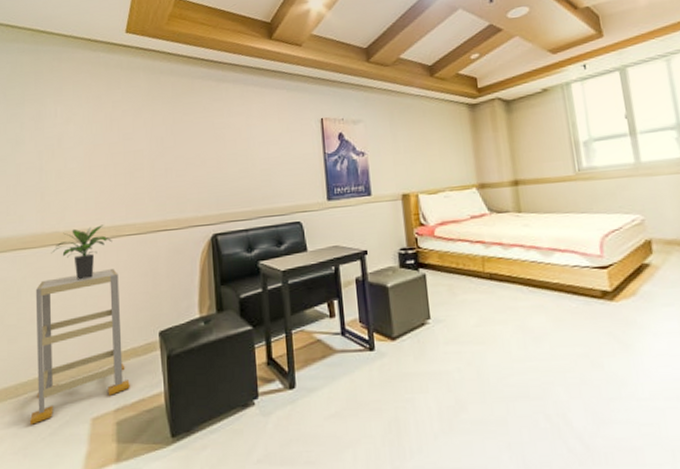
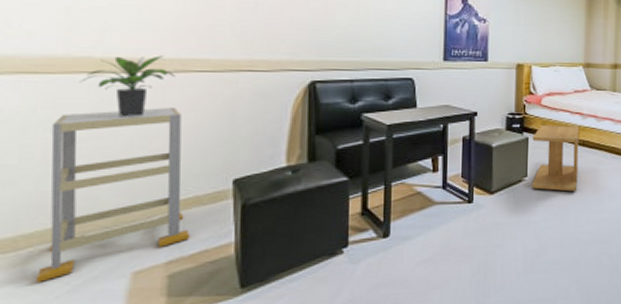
side table: none [430,256,492,335] -> present [531,124,579,192]

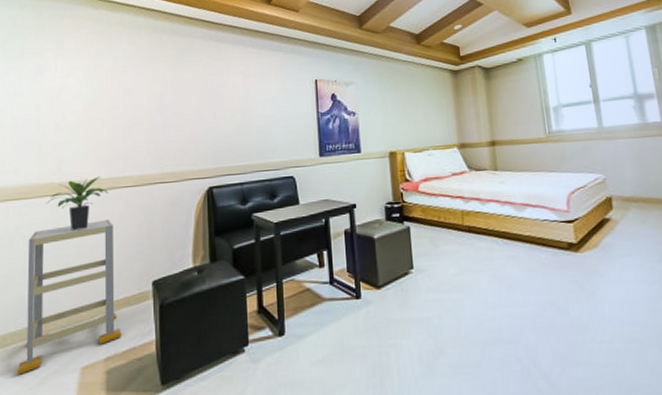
side table: present [531,124,579,192] -> none [414,210,469,284]

